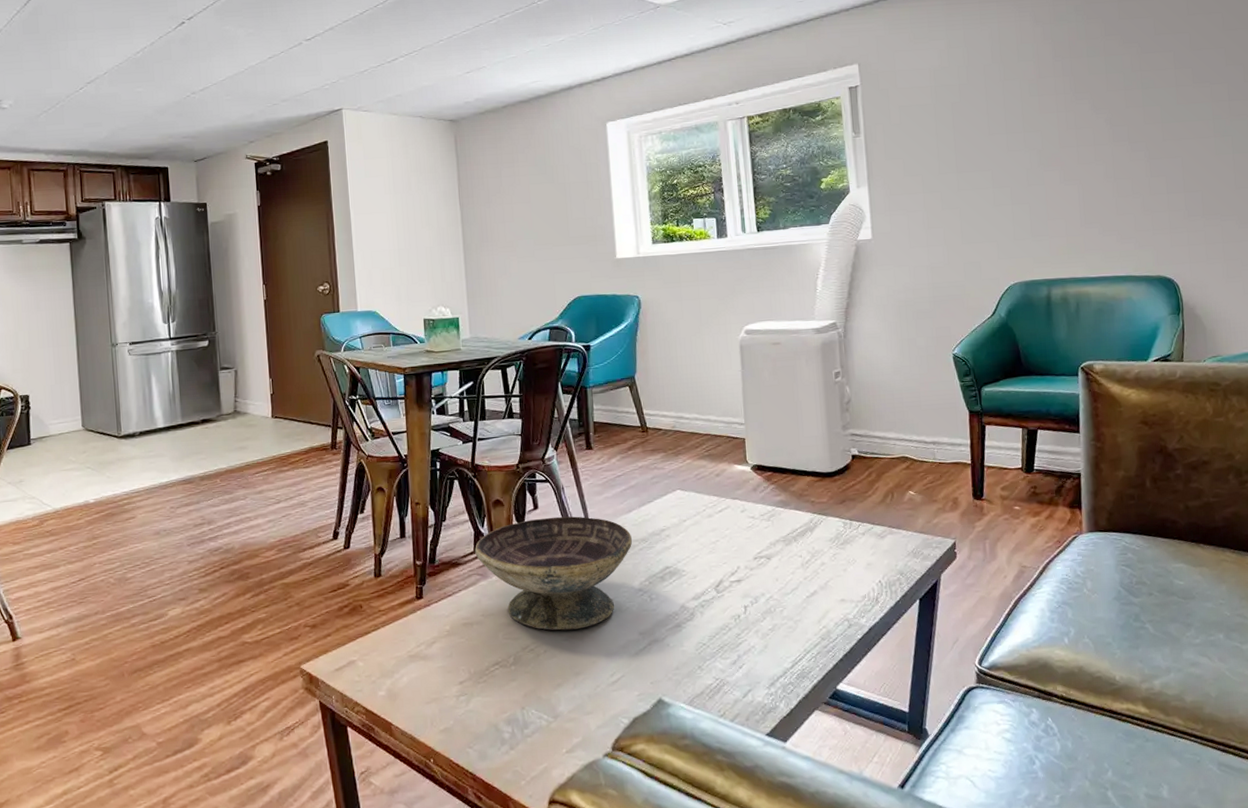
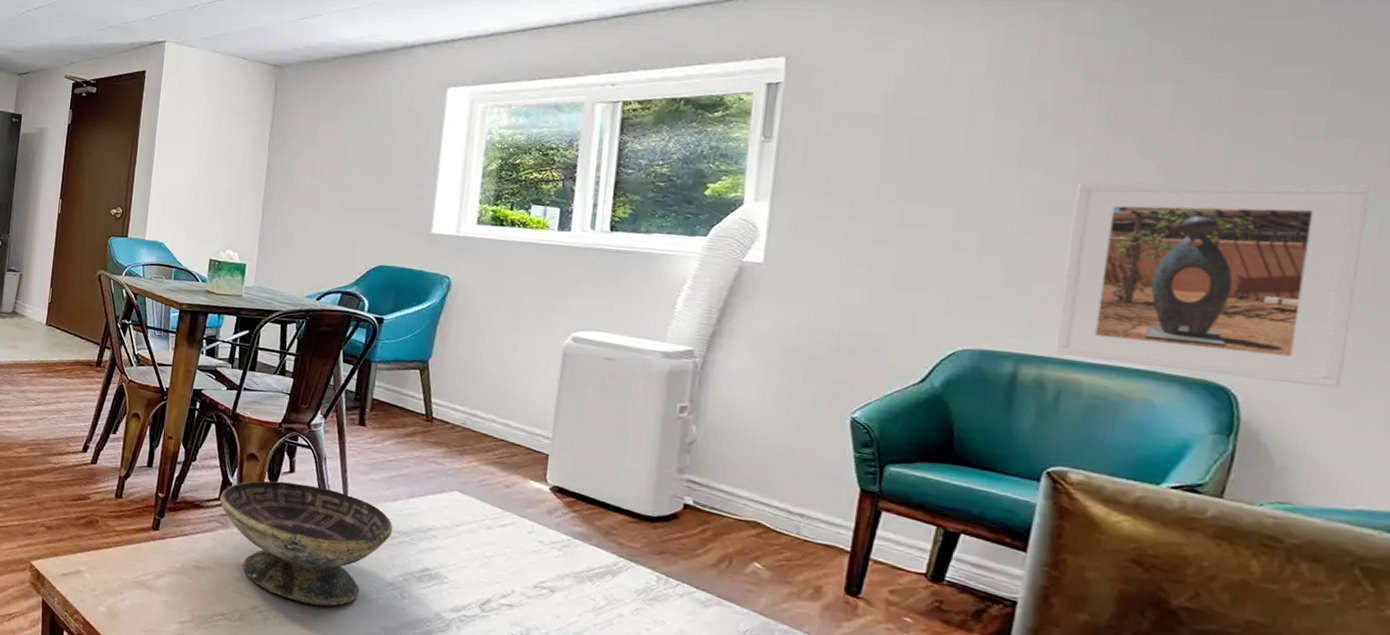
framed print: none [1061,115,1231,275] -> present [1053,182,1370,389]

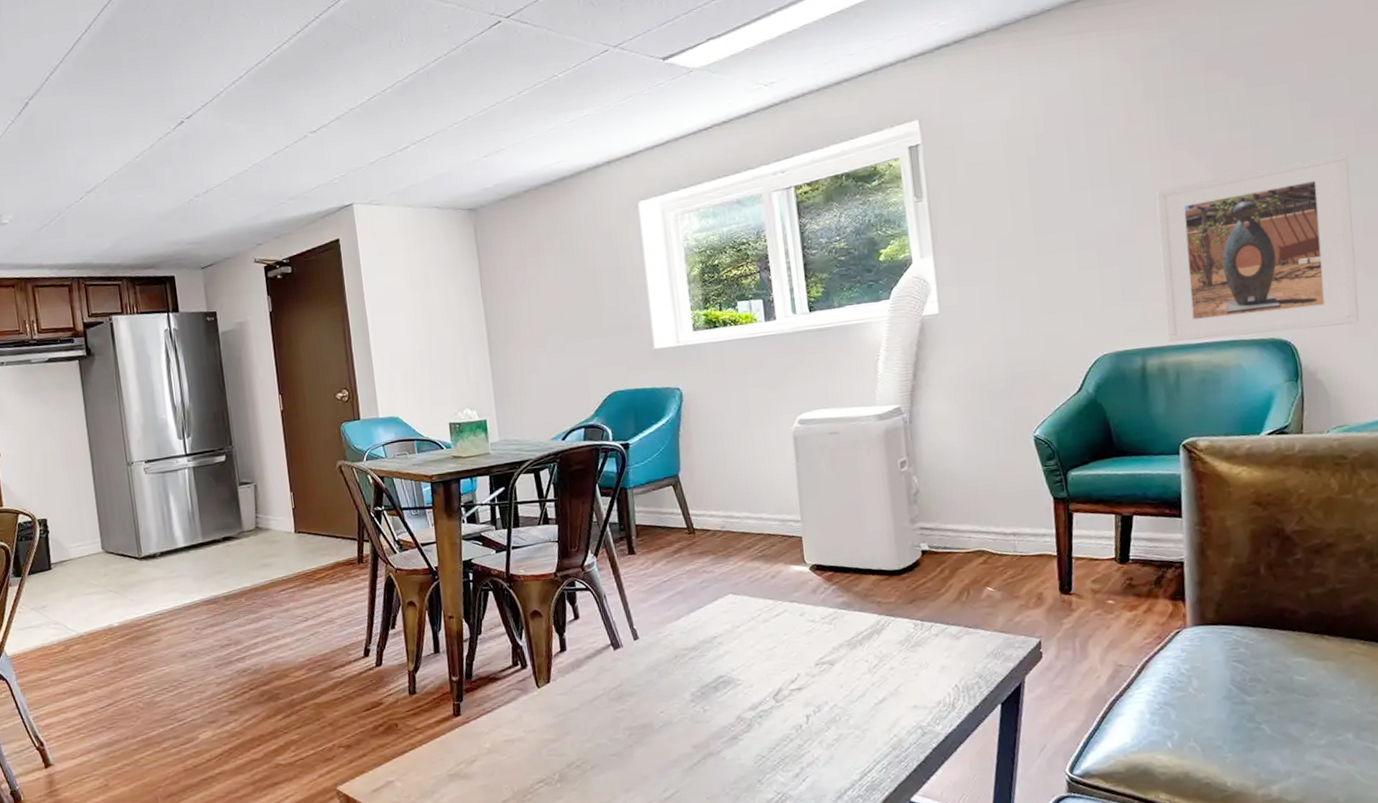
decorative bowl: present [219,480,393,606] -> none [513,625,682,746]

